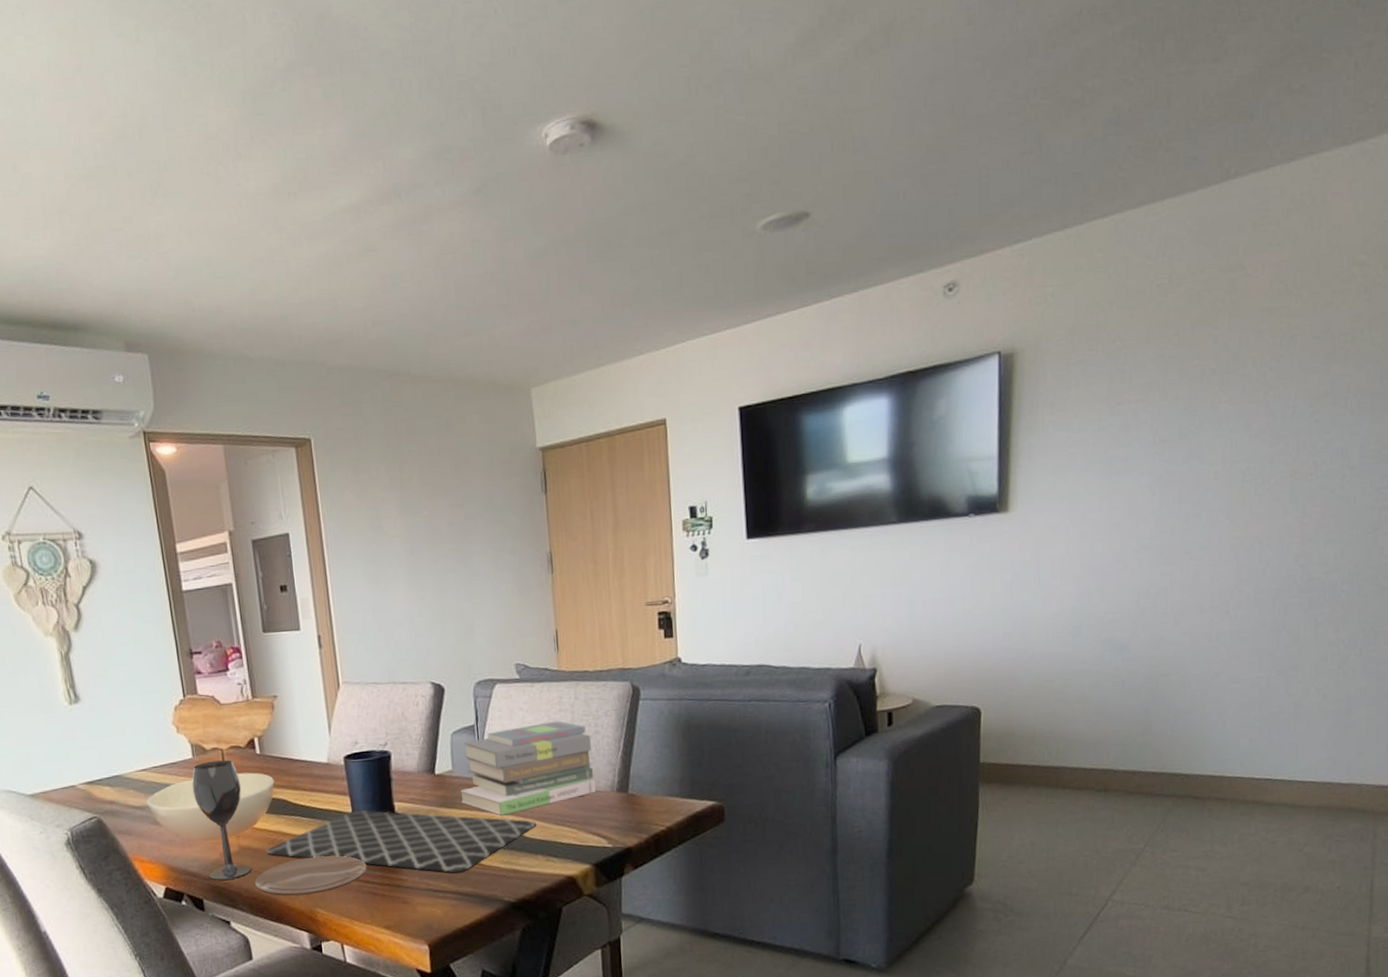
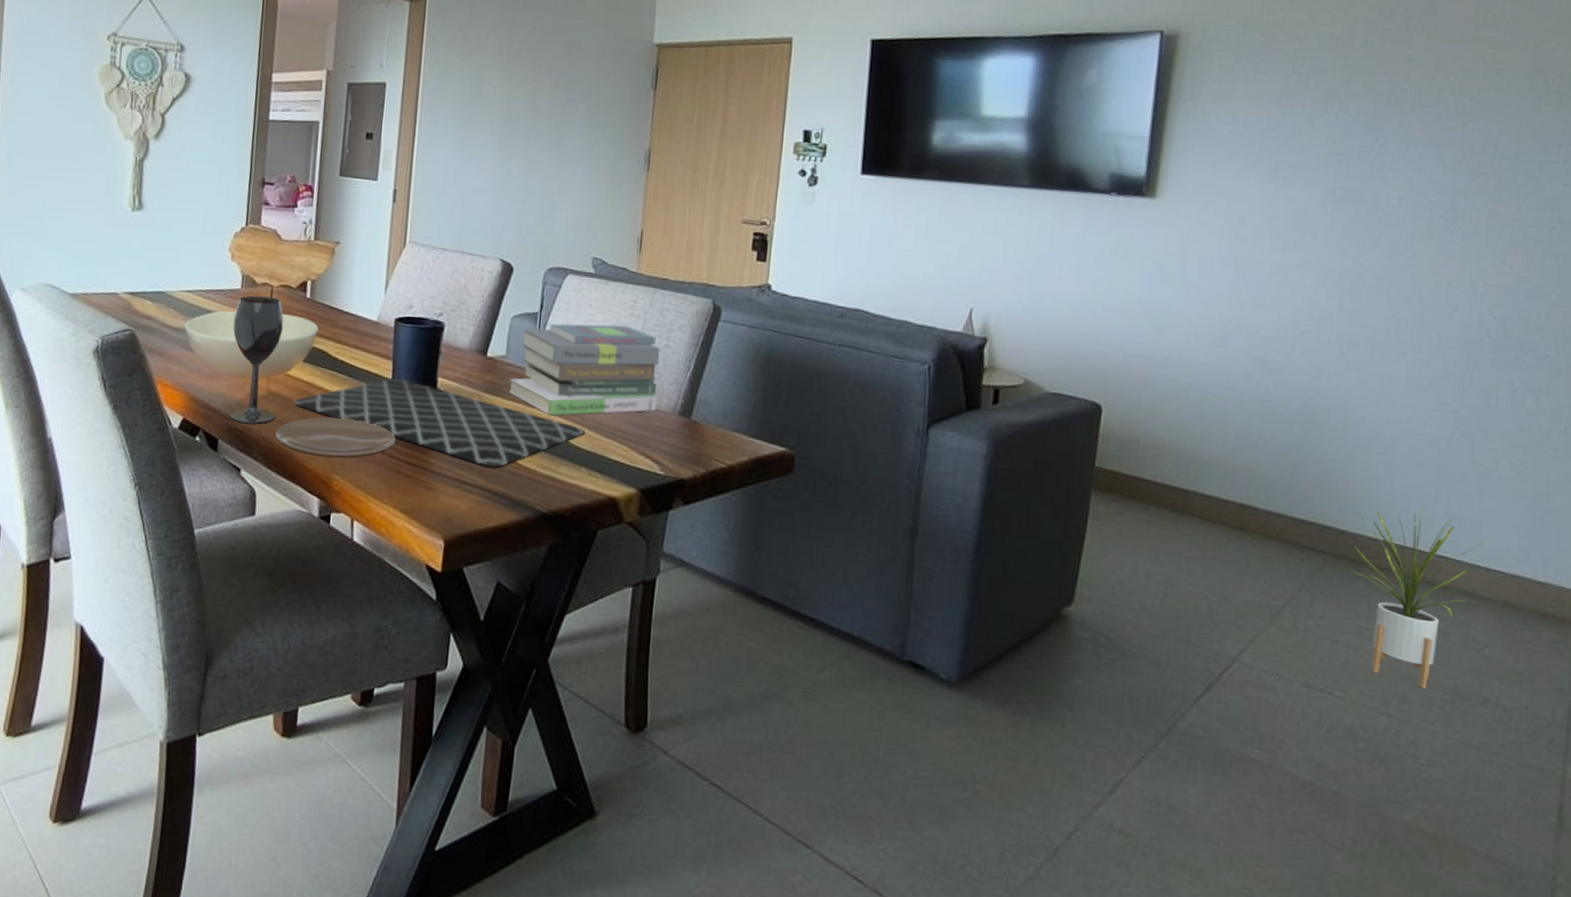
house plant: none [1195,741,1300,890] -> present [1350,506,1485,689]

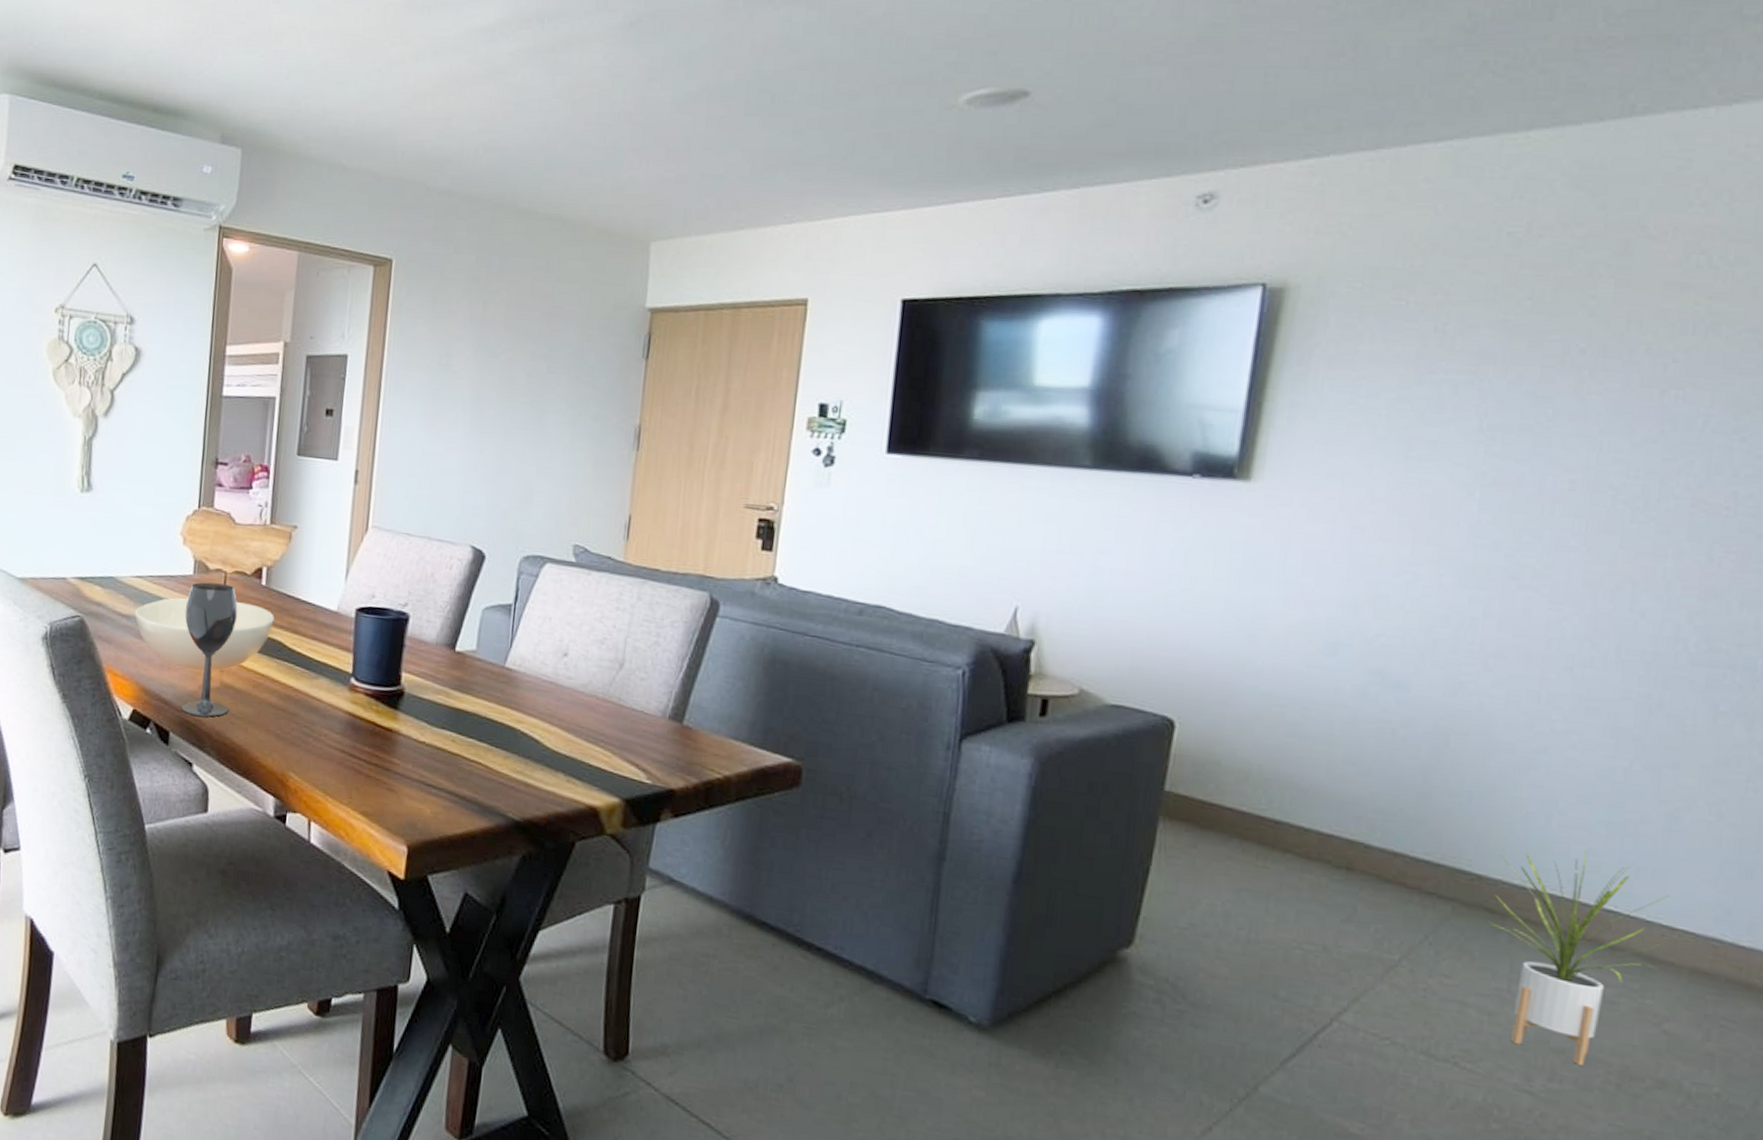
plate: present [275,416,396,459] -> none [229,711,357,756]
placemat: present [294,377,586,467] -> none [248,671,564,770]
books: present [509,323,661,416] -> none [479,616,649,717]

